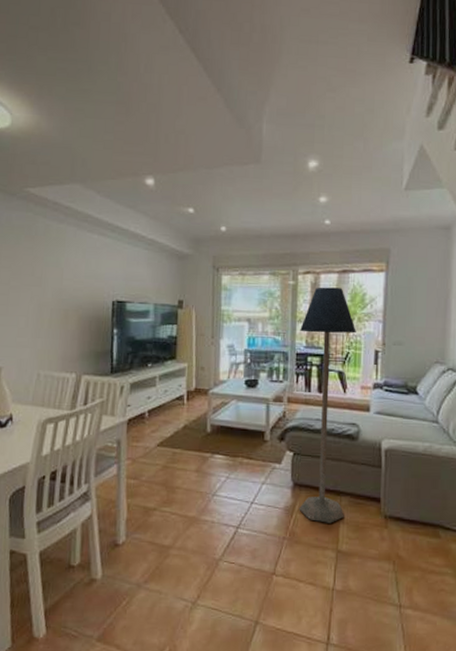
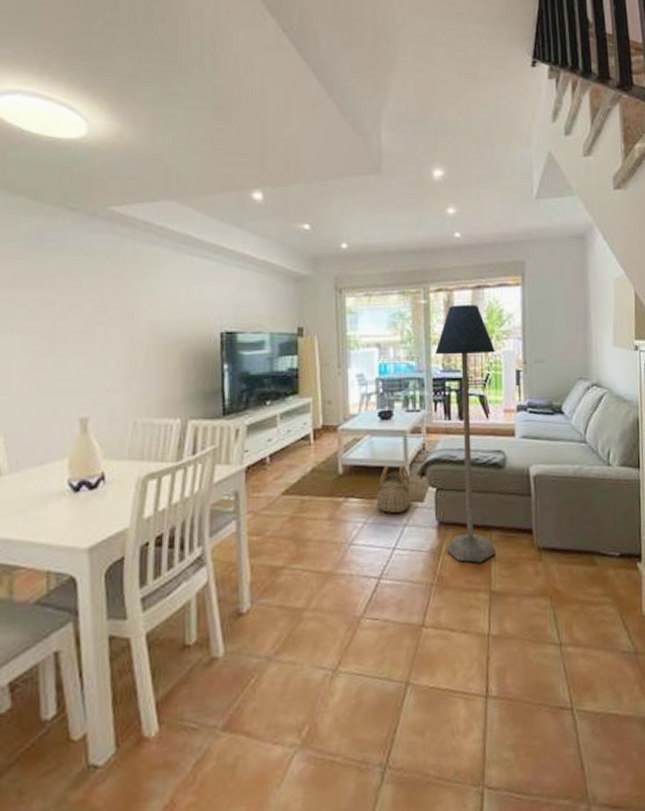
basket: none [239,428,272,471] -> present [377,464,413,513]

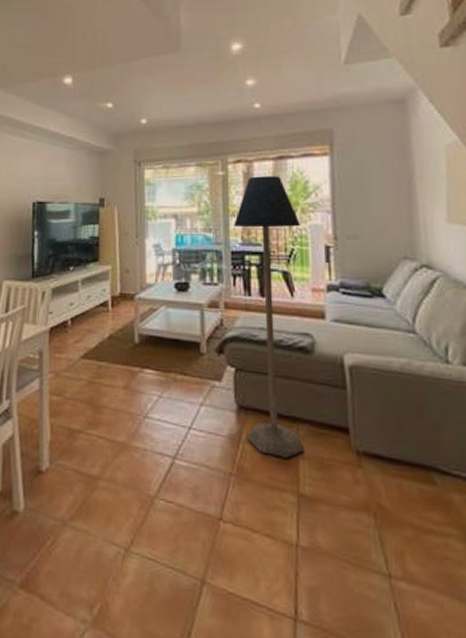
basket: present [377,464,413,513] -> none [173,338,210,390]

